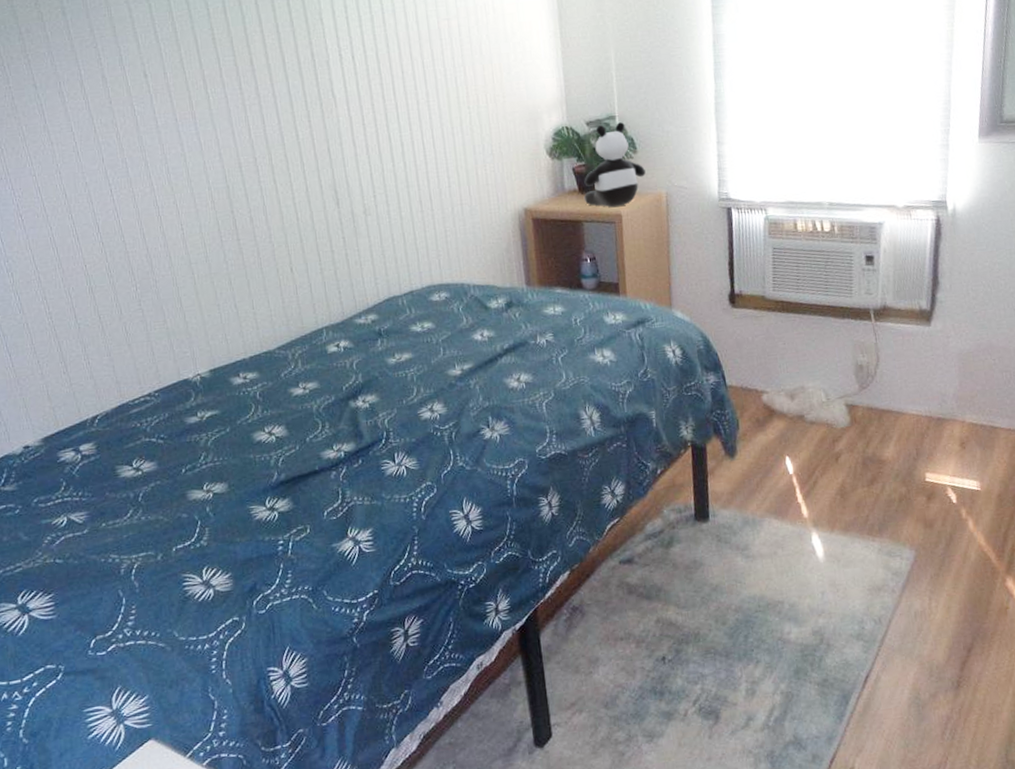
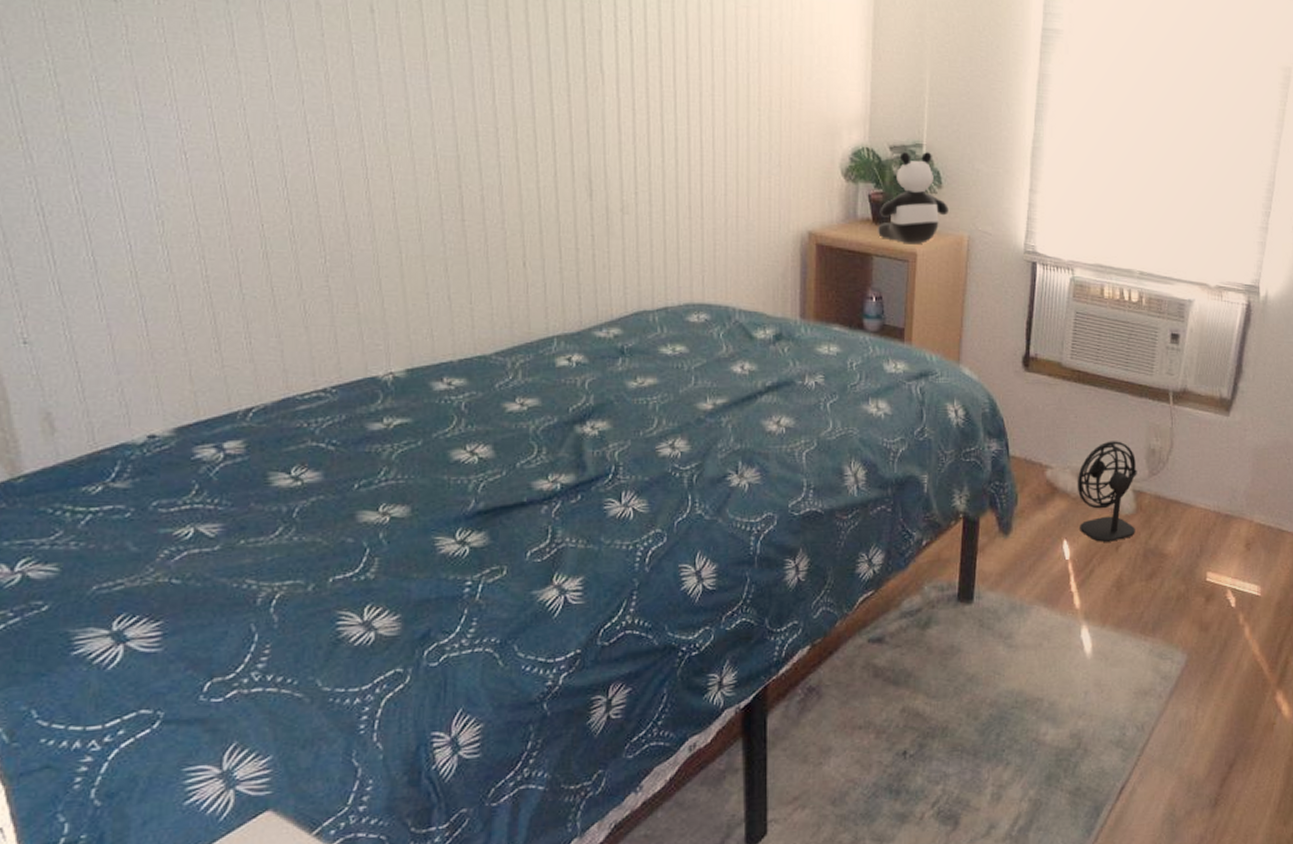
desk fan: none [792,361,853,455] -> present [1077,441,1137,542]

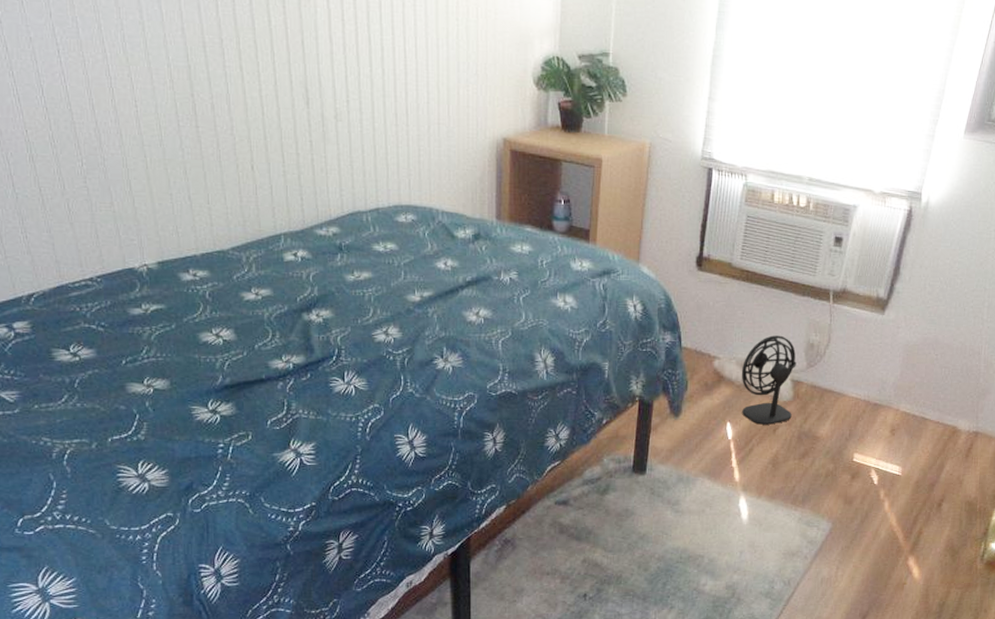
stuffed animal: present [877,152,949,245] -> none [565,61,632,151]

